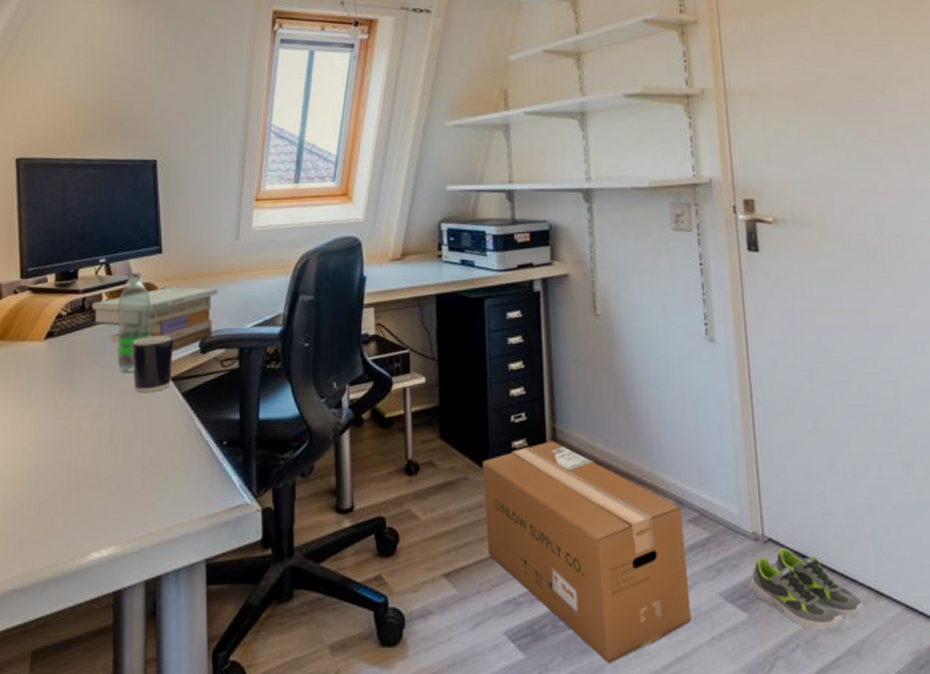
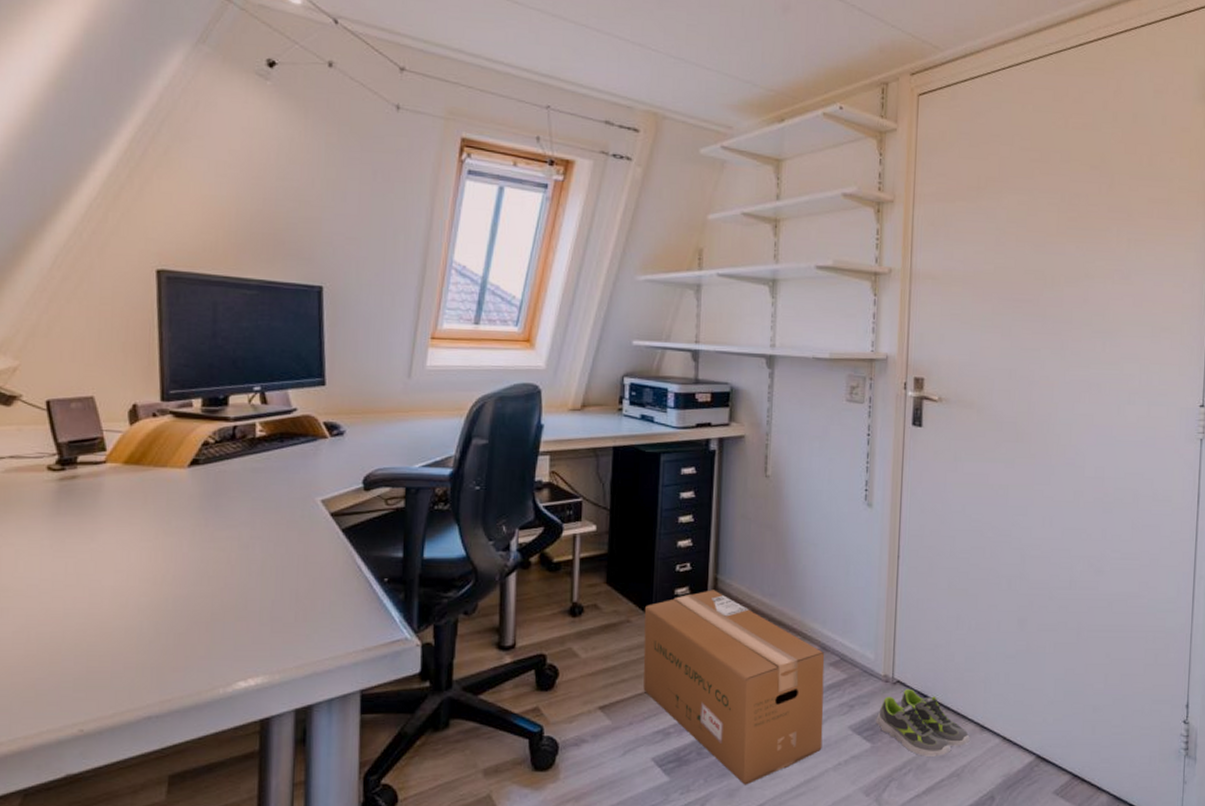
books: present [91,287,219,351] -> none [243,421,386,487]
bottle: present [116,272,151,372] -> none [270,403,311,506]
mug: present [131,335,173,393] -> none [286,469,334,527]

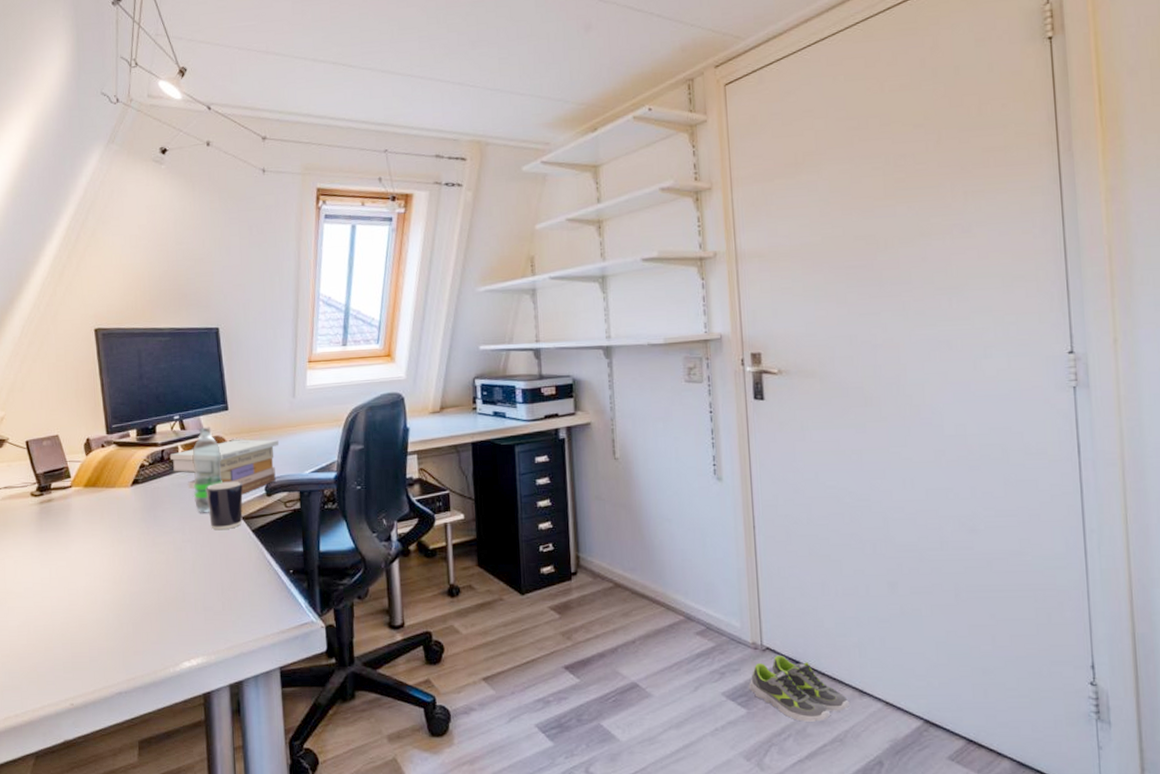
books: none [243,421,386,487] -> present [169,439,280,495]
bottle: none [270,403,311,506] -> present [192,427,222,513]
mug: none [286,469,334,527] -> present [205,481,243,531]
box: present [643,590,825,785] -> none [515,567,698,750]

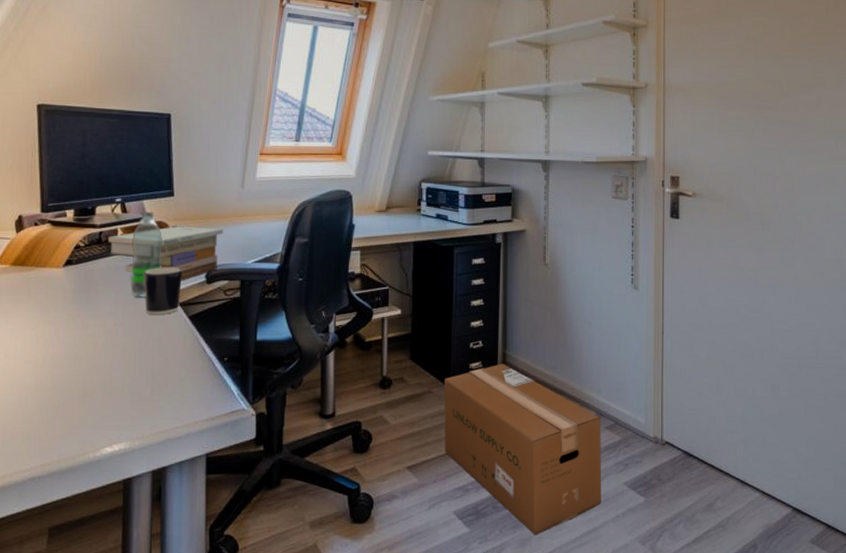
box: none [515,567,698,750] -> present [444,364,602,535]
athletic shoe: present [748,656,851,722] -> none [648,449,734,509]

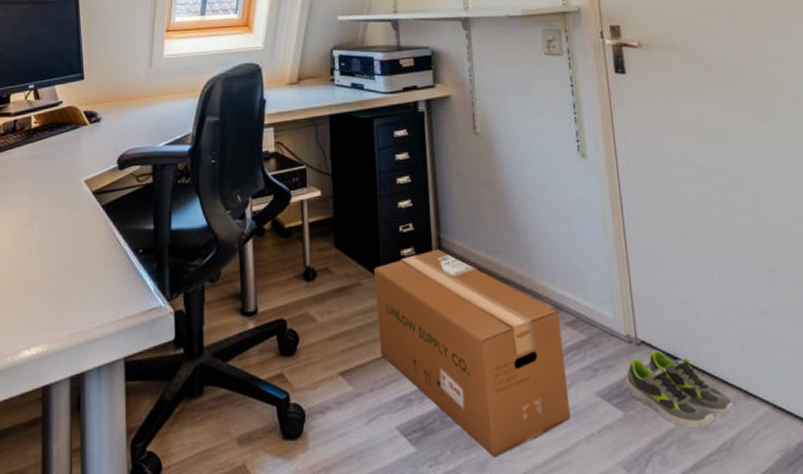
books: present [107,226,224,281] -> none [22,110,134,168]
bottle: present [130,211,162,298] -> none [44,97,74,187]
mug: present [143,267,182,316] -> none [56,153,94,206]
athletic shoe: none [648,449,734,509] -> present [624,351,736,427]

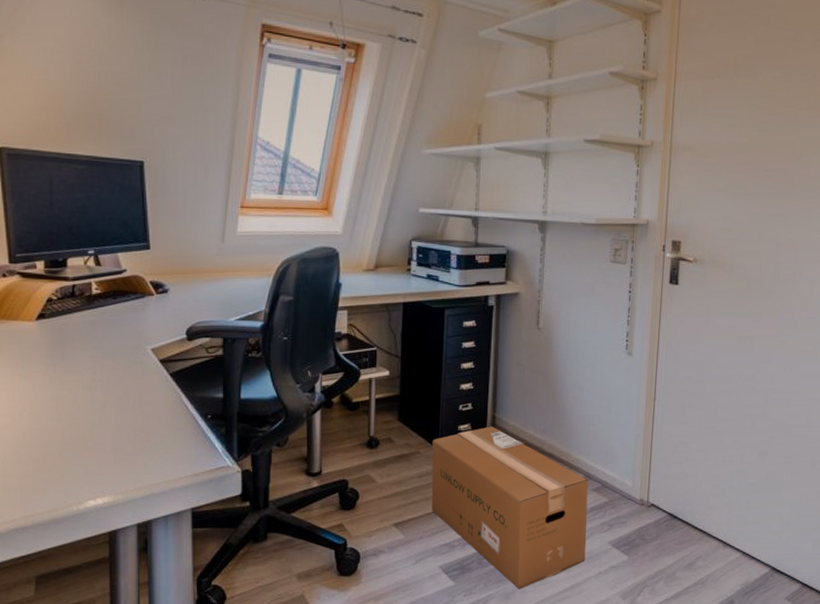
athletic shoe: present [624,351,736,427] -> none [632,511,715,567]

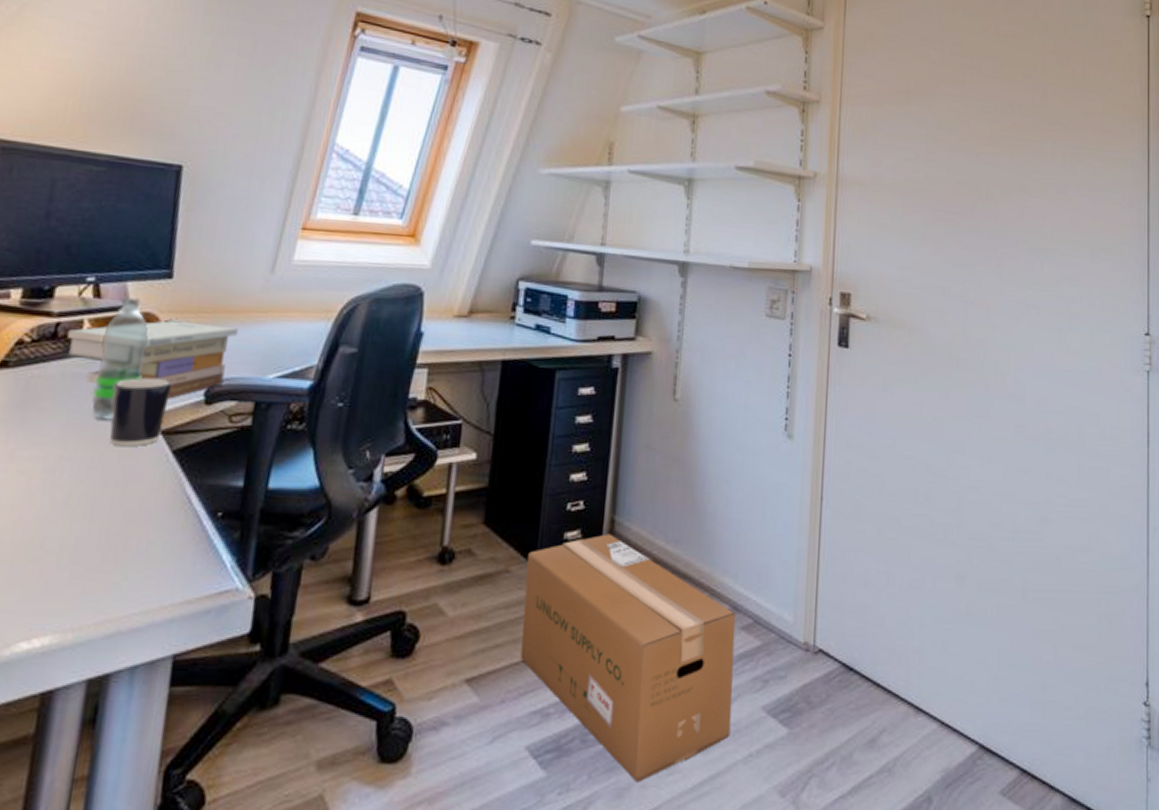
books: none [81,281,204,337] -> present [65,320,239,399]
bottle: none [106,265,140,353] -> present [92,297,149,420]
mug: none [120,322,161,372] -> present [109,377,172,447]

